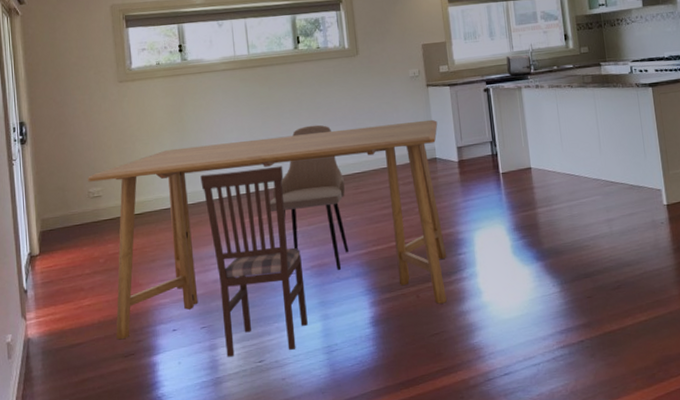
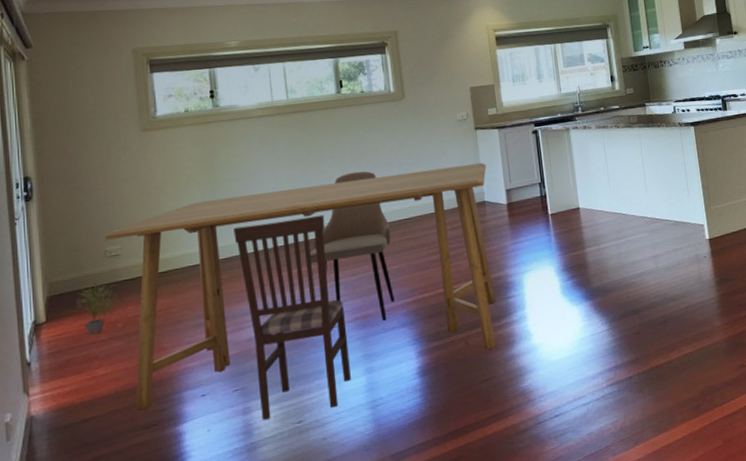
potted plant: none [64,221,102,269] -> present [75,282,121,335]
toaster: present [506,55,532,76] -> none [554,96,579,117]

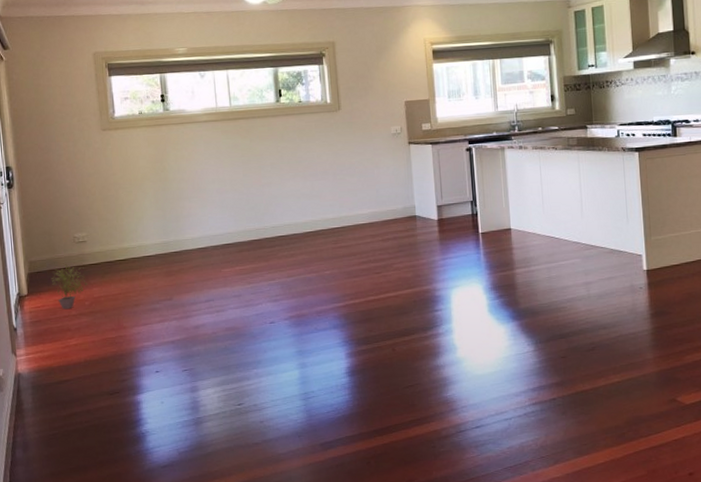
dining table: present [104,162,497,411] -> none [73,177,424,379]
dining chair: present [233,214,351,420] -> none [182,218,286,399]
dining chair: present [309,171,395,321] -> none [249,179,327,321]

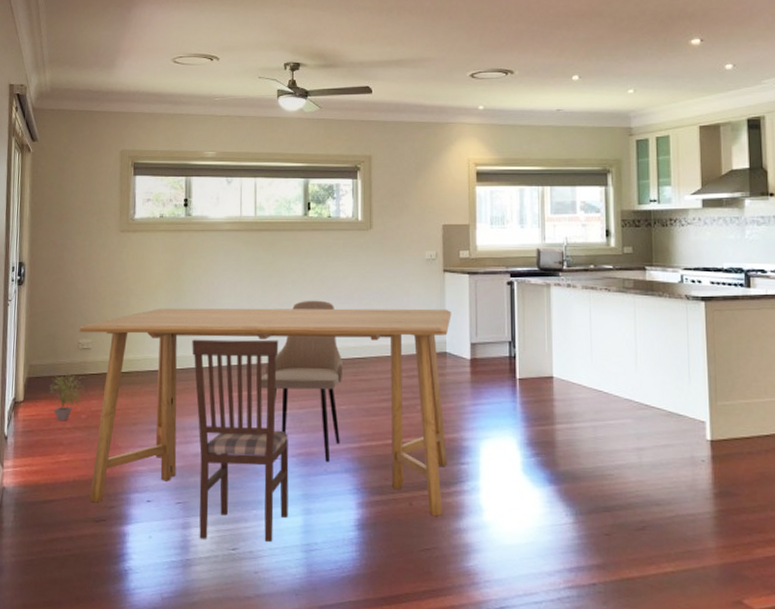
dining table: none [73,177,424,379] -> present [79,308,452,516]
dining chair: none [182,218,286,399] -> present [192,339,289,542]
dining chair: none [249,179,327,321] -> present [260,300,344,462]
toaster: none [490,115,516,136] -> present [535,247,565,271]

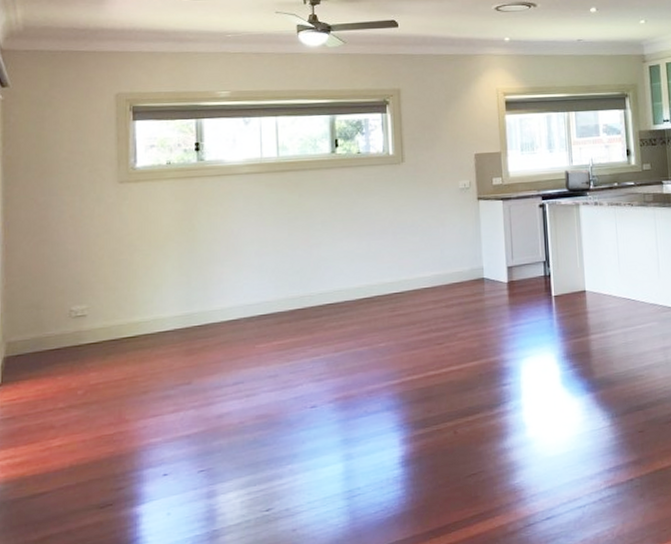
potted plant: present [49,371,86,421] -> none [34,344,83,402]
dining table: present [79,308,452,516] -> none [71,236,490,488]
dining chair: present [192,339,289,542] -> none [210,283,327,506]
dining chair: present [260,300,344,462] -> none [290,238,380,403]

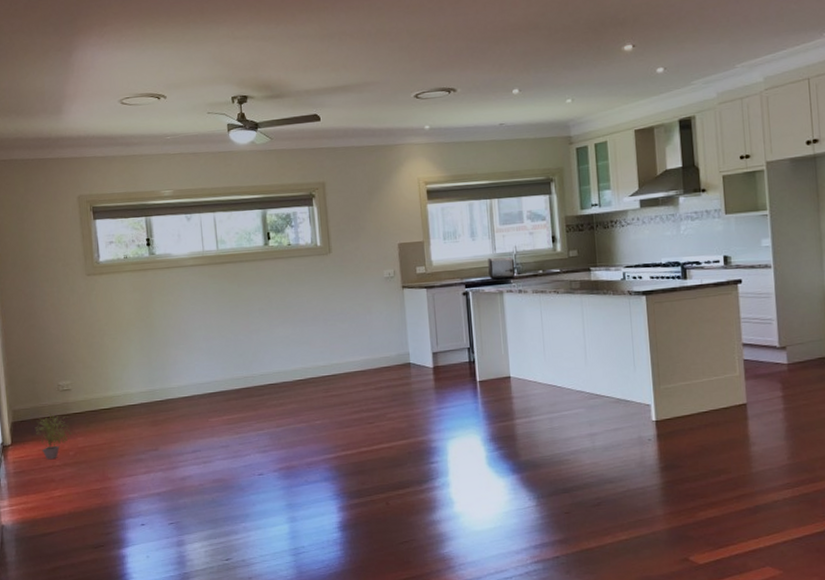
potted plant: none [34,344,83,402] -> present [35,413,72,460]

